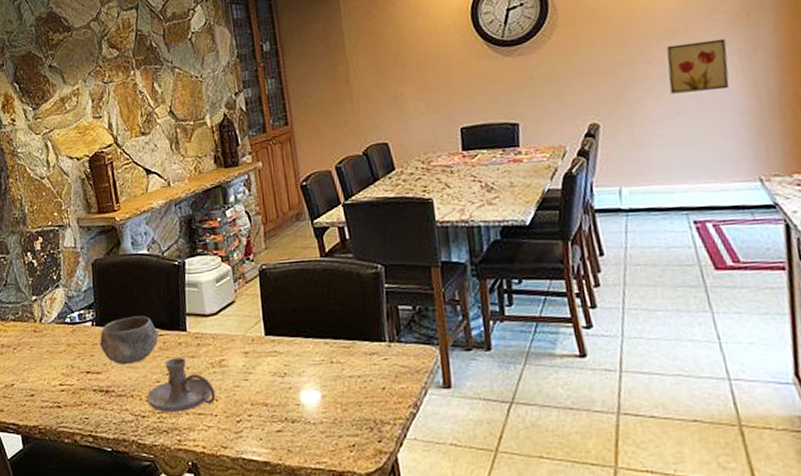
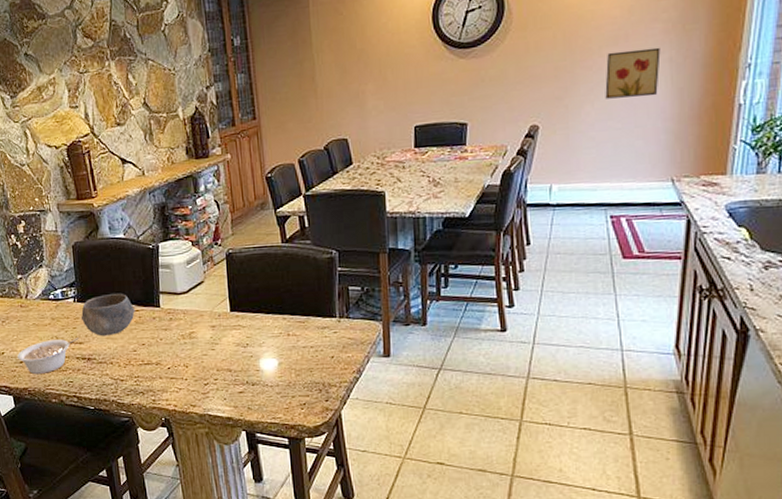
legume: none [28,366,96,410] -> present [17,338,79,375]
candle holder: present [146,357,216,413] -> none [124,330,186,378]

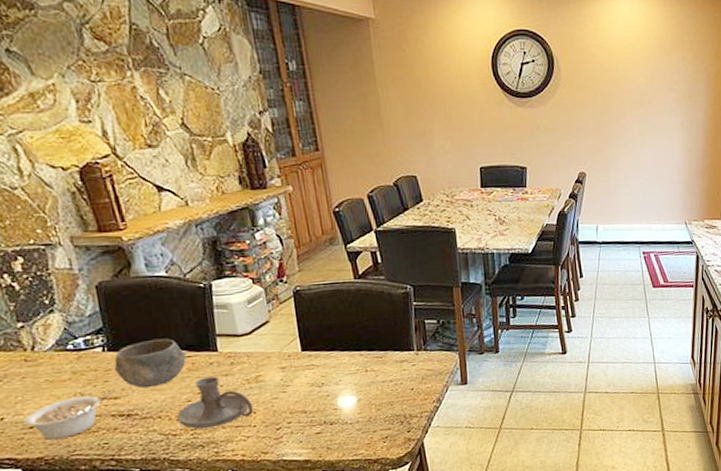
candle holder: none [124,330,186,378] -> present [176,376,254,429]
wall art: present [605,47,661,99] -> none [635,113,675,154]

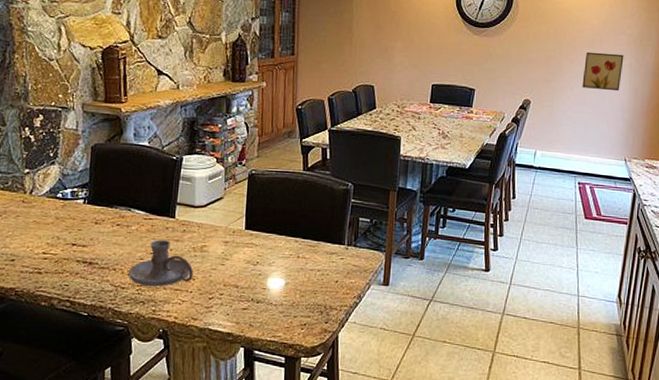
legume: present [25,392,113,440] -> none [9,240,83,275]
bowl: present [113,338,186,388] -> none [88,199,148,242]
wall art: none [635,113,675,154] -> present [582,51,624,92]

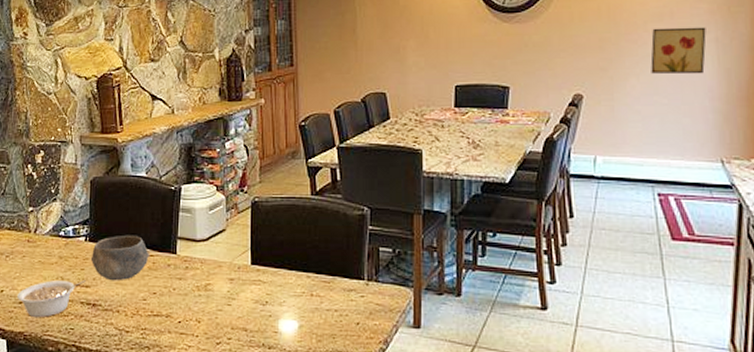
legume: none [9,240,83,275] -> present [17,280,86,318]
bowl: none [88,199,148,242] -> present [90,234,149,281]
candle holder: present [128,240,194,287] -> none [131,278,199,331]

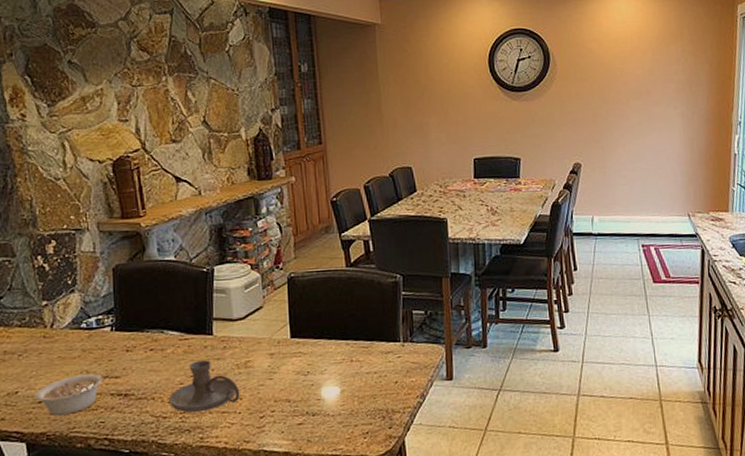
bowl: present [90,234,149,281] -> none [118,320,184,369]
candle holder: none [131,278,199,331] -> present [168,360,240,413]
wall art: present [650,27,706,75] -> none [633,103,675,144]

